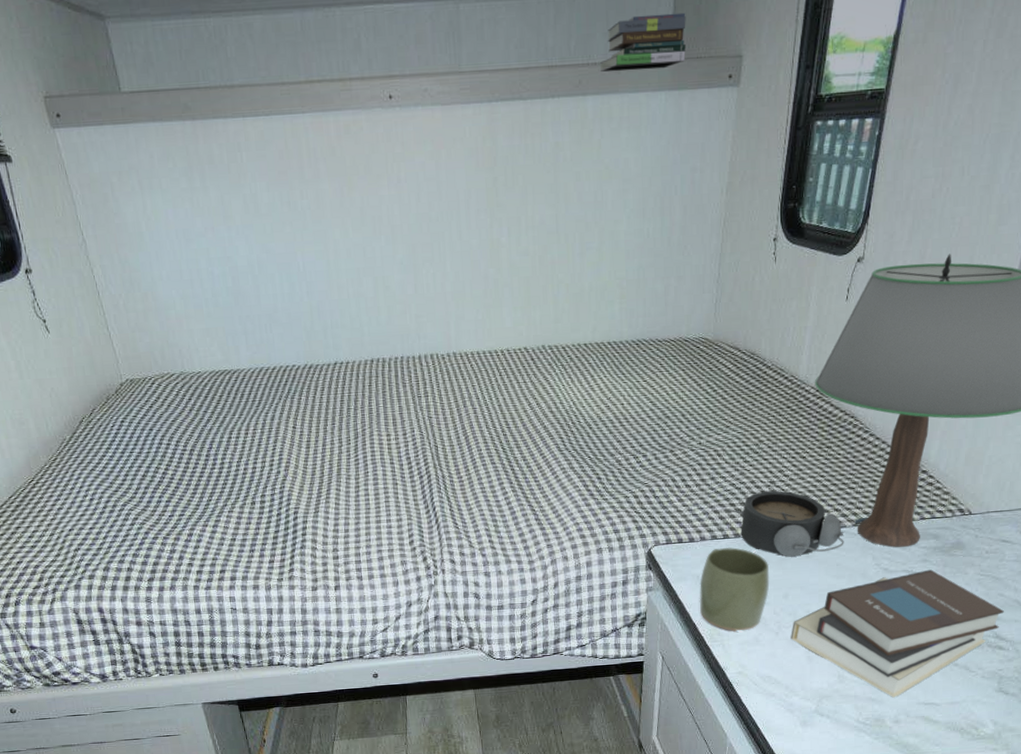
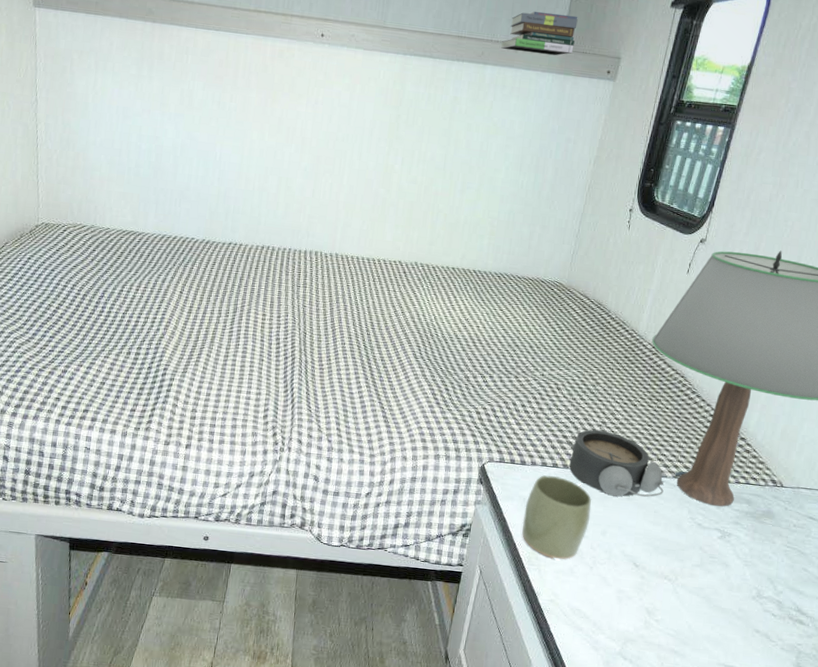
books: present [791,569,1004,698] -> none [604,532,807,654]

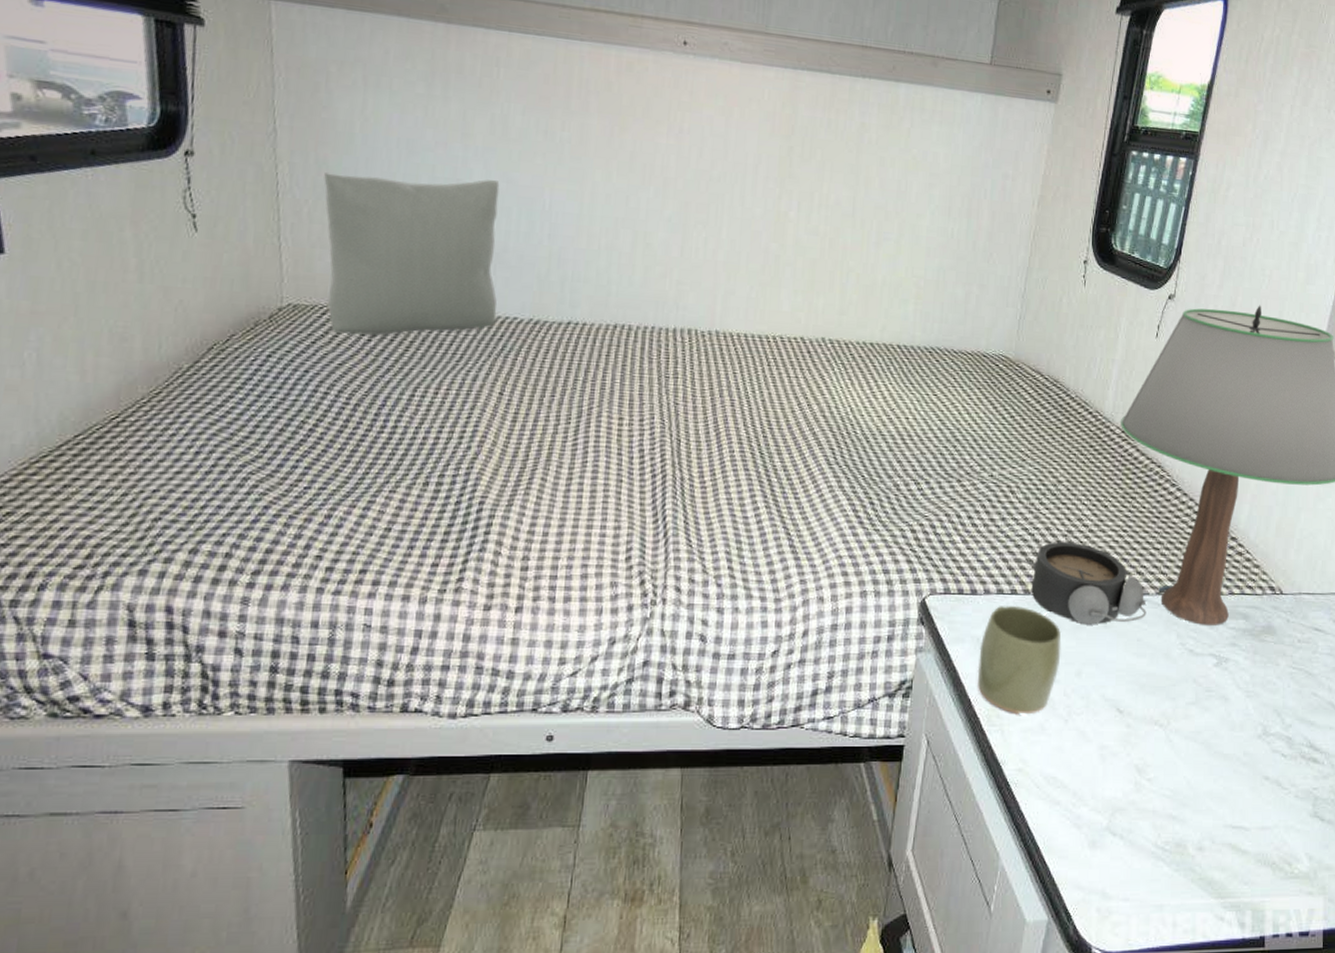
pillow: none [67,131,186,247] -> present [324,173,500,336]
books: present [501,11,578,56] -> none [917,15,1008,72]

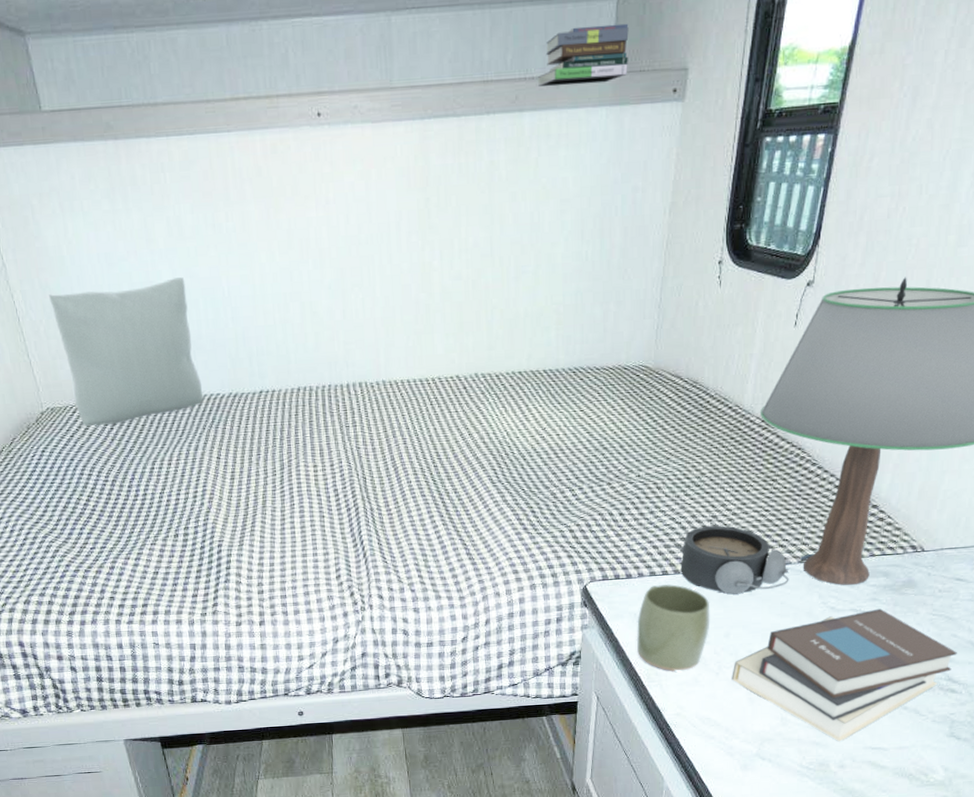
books: none [917,15,1008,72] -> present [538,23,629,87]
books: none [1082,656,1318,817] -> present [732,608,957,742]

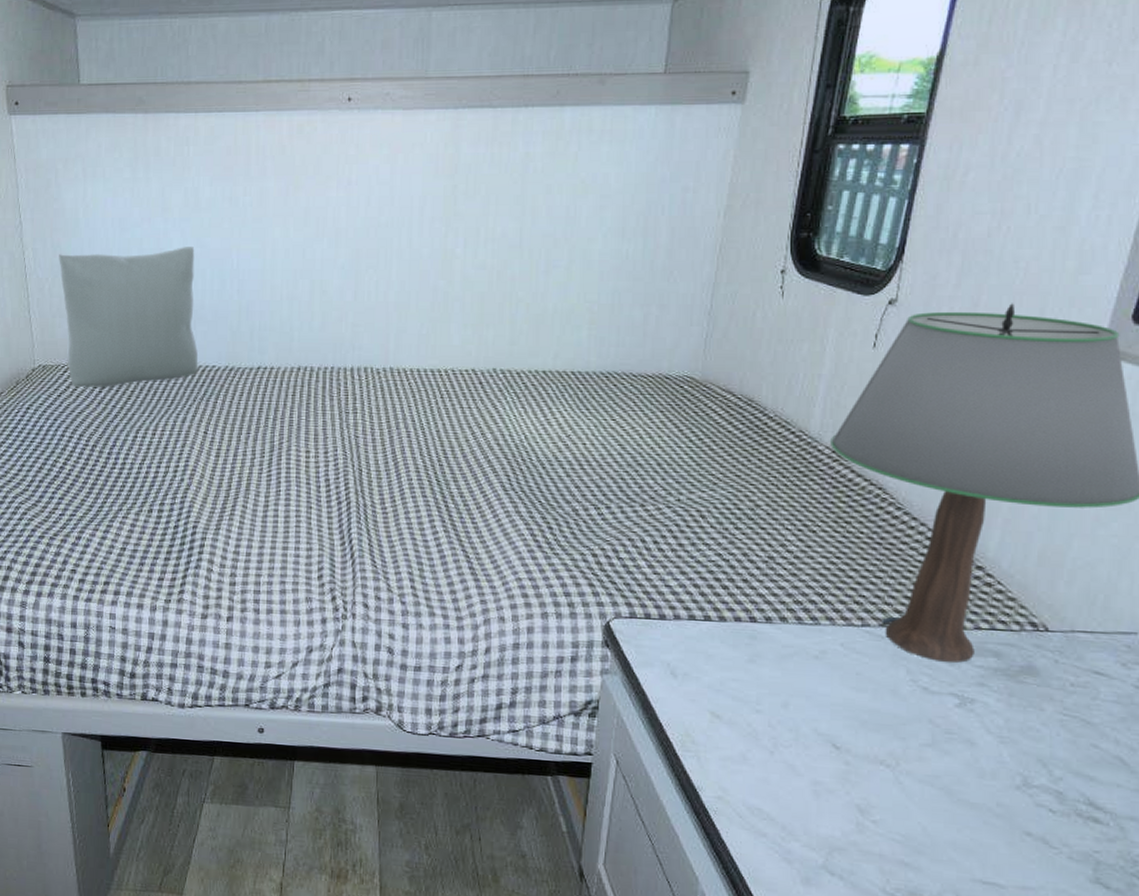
books: present [538,23,629,87] -> none [582,26,684,84]
mug: present [636,583,710,672] -> none [668,632,764,744]
alarm clock: present [667,525,789,595] -> none [711,568,867,656]
books: present [732,608,957,742] -> none [790,697,1100,867]

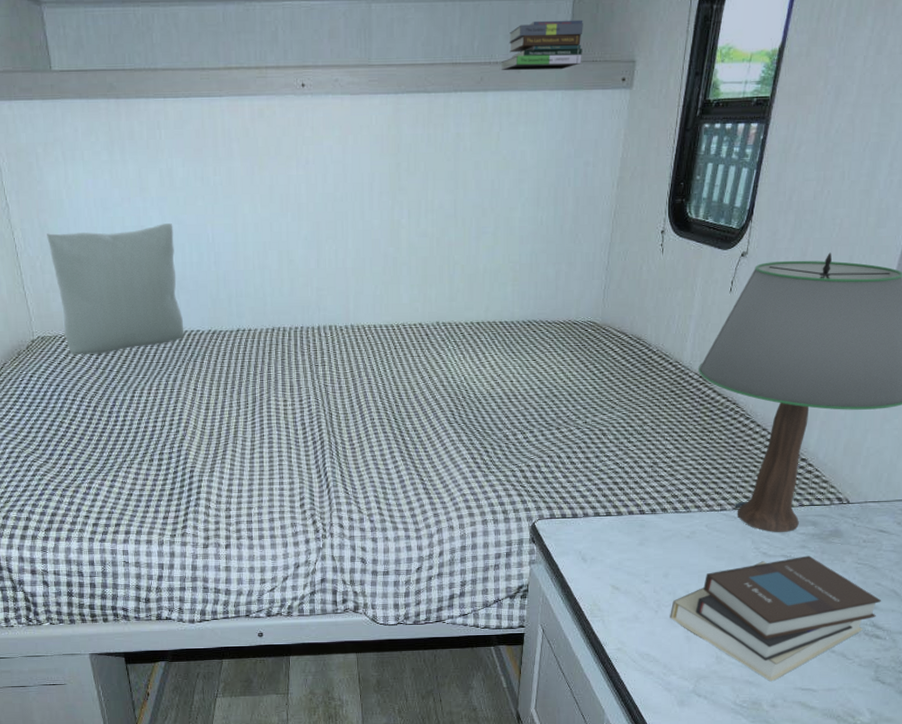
books: none [582,26,684,84] -> present [501,19,583,71]
books: none [790,697,1100,867] -> present [670,556,881,682]

